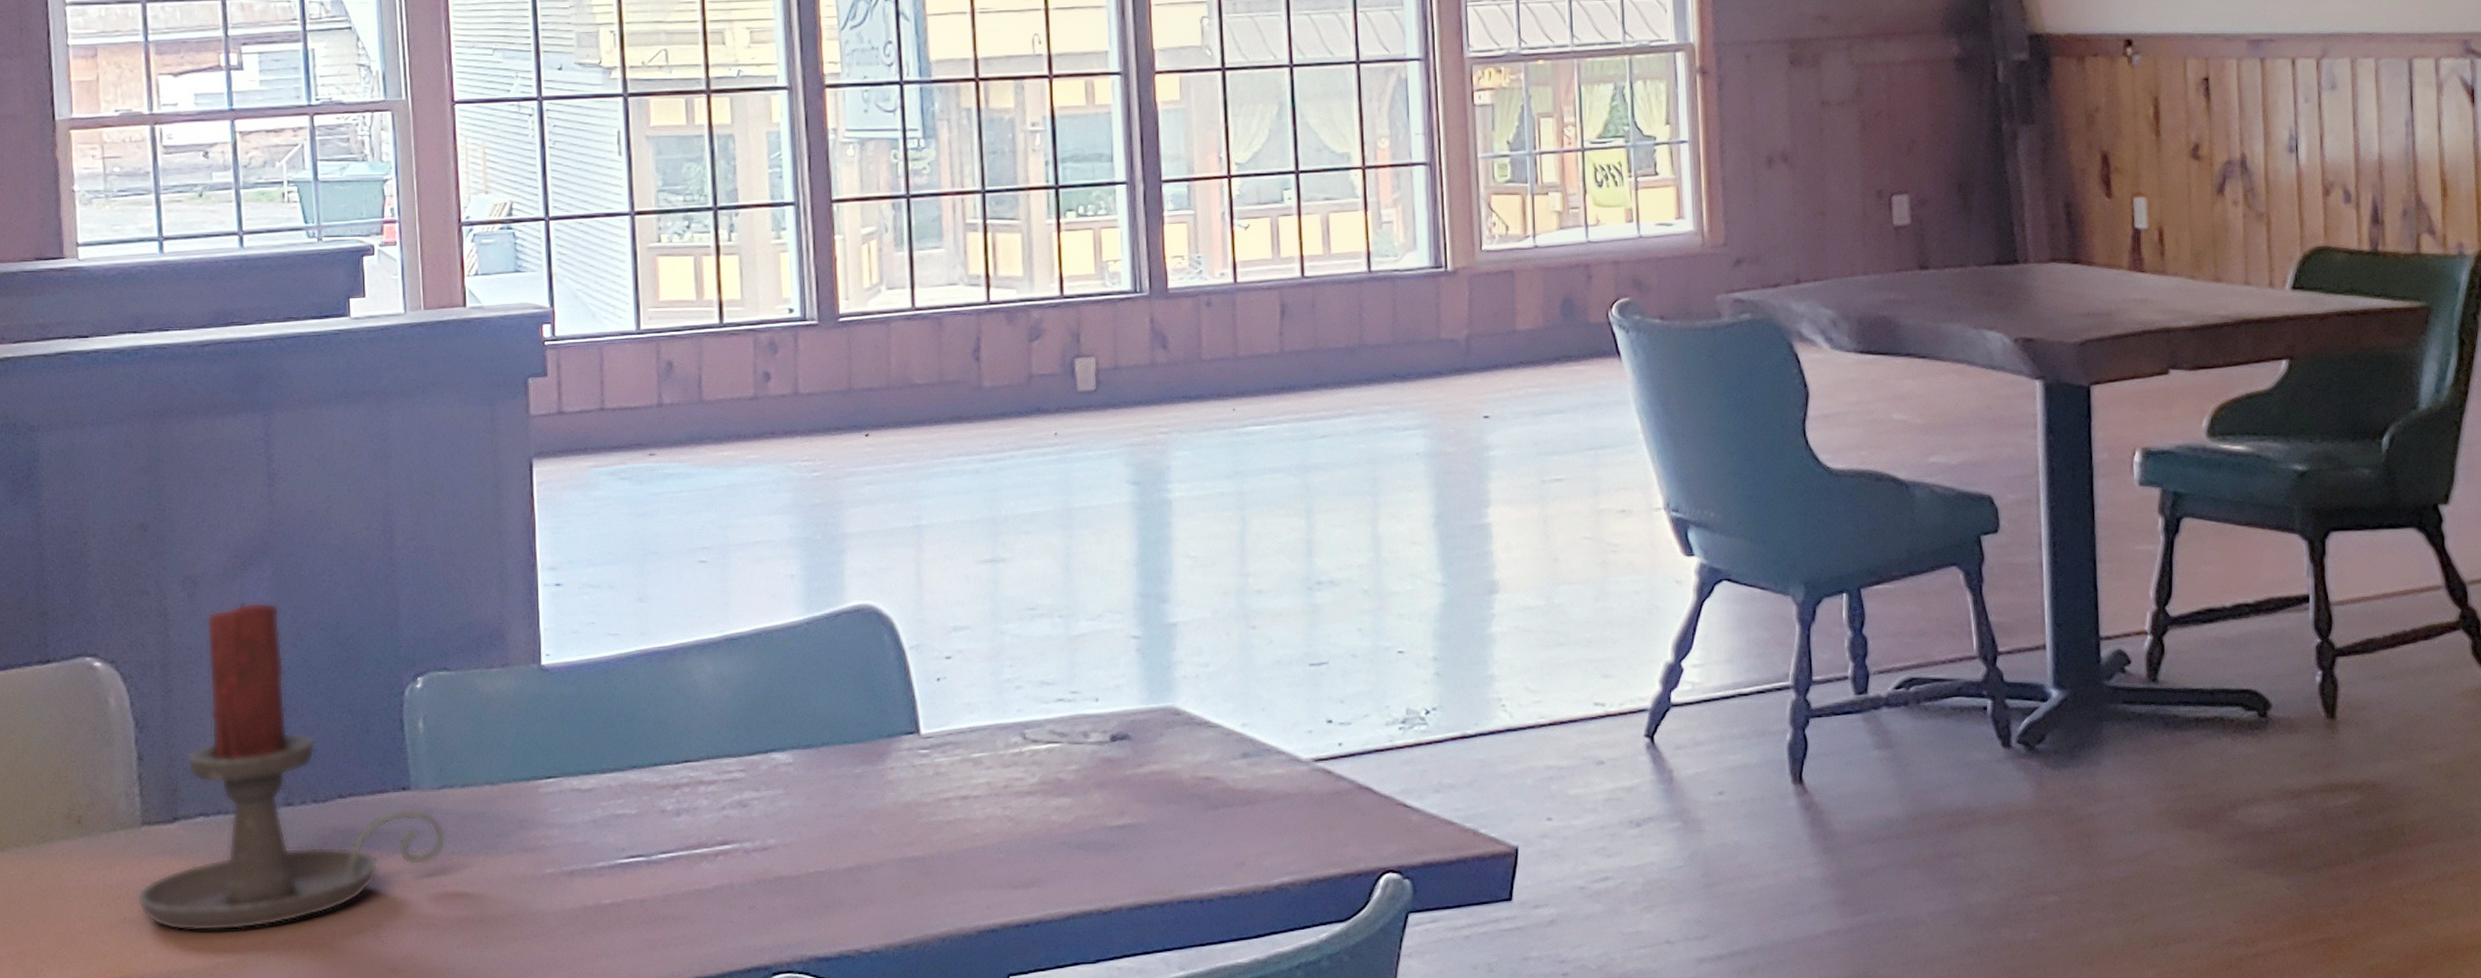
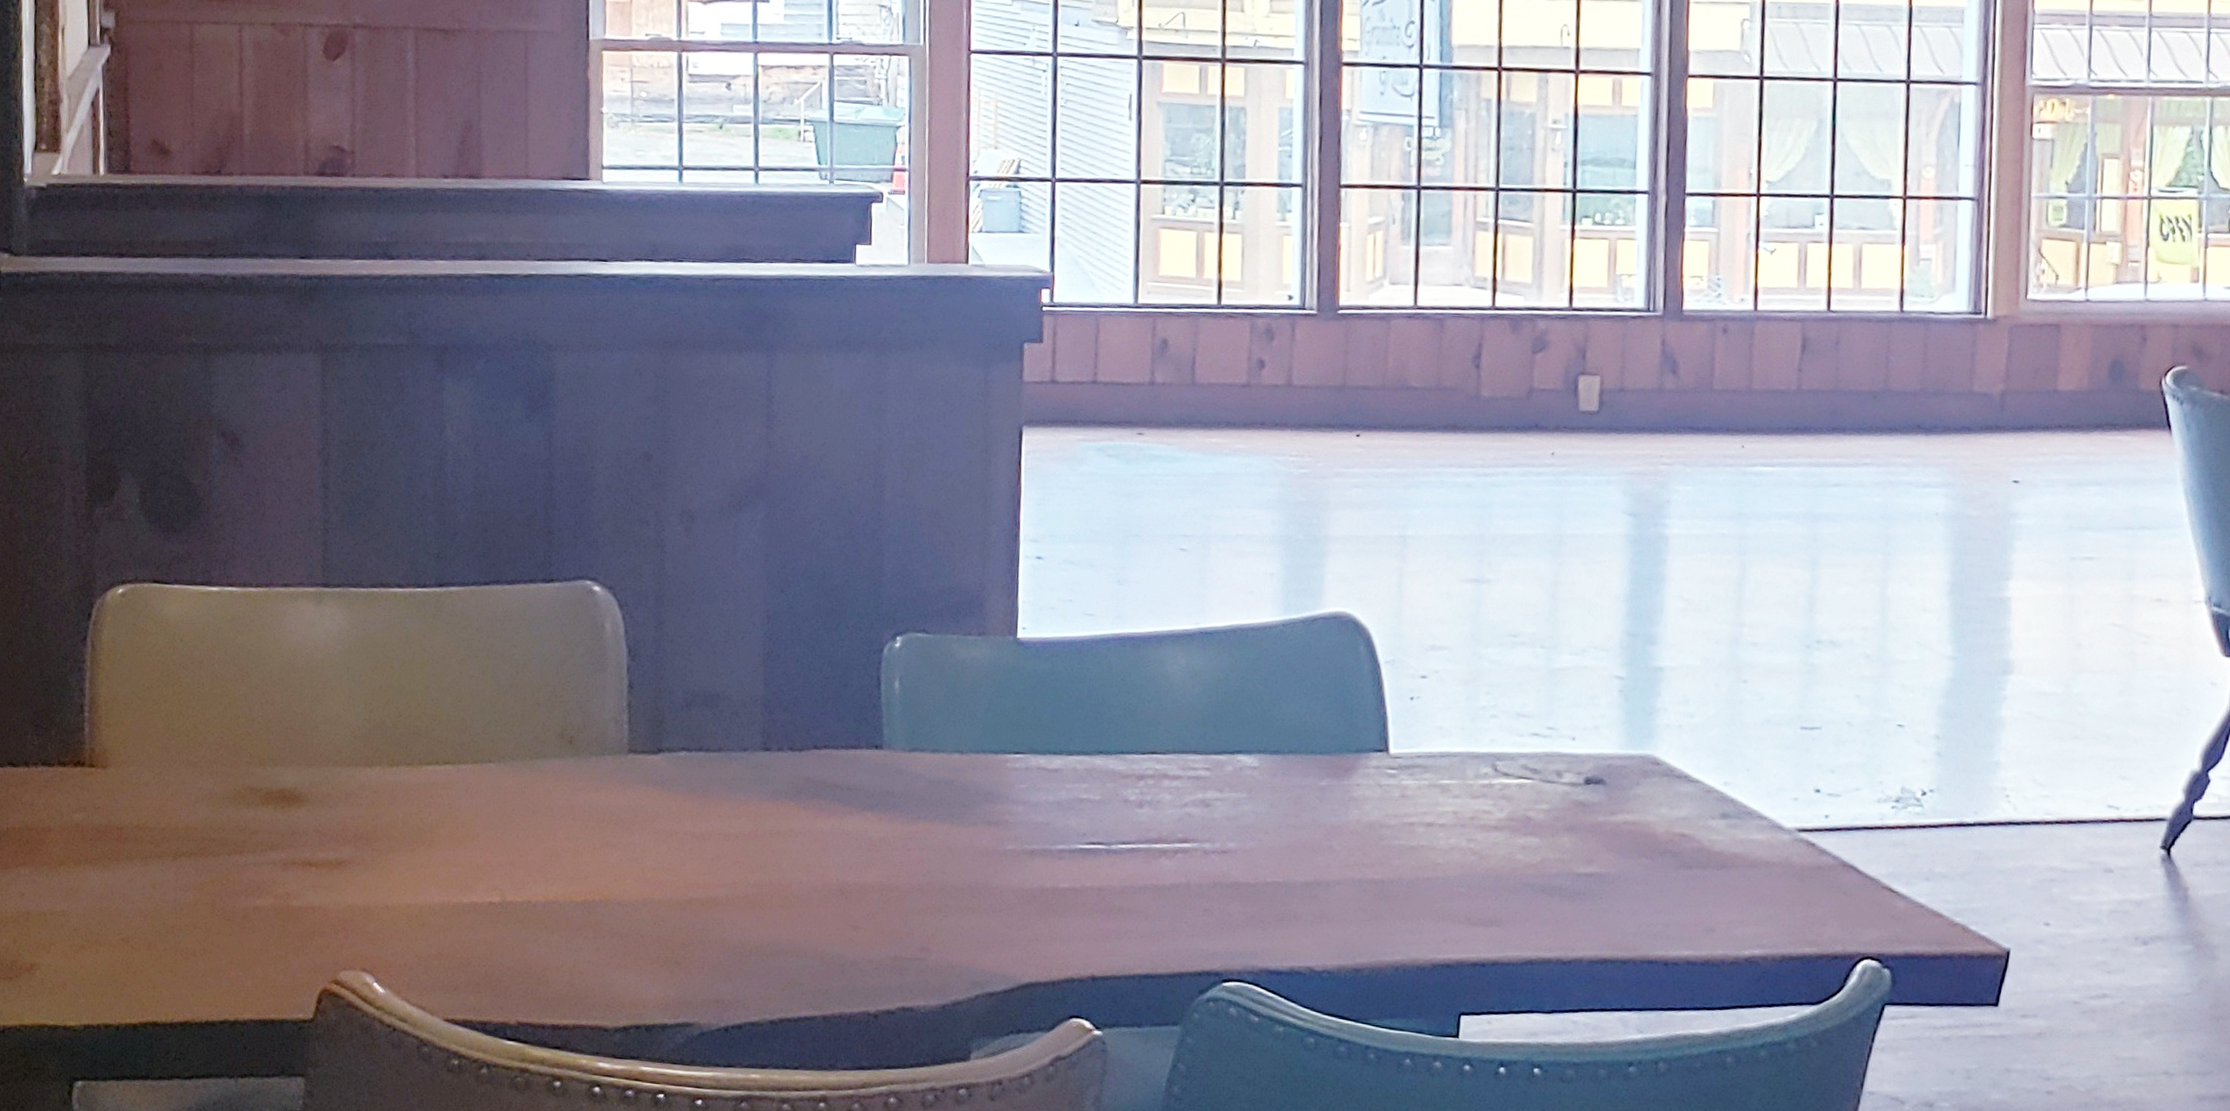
candle holder: present [136,601,446,932] -> none [618,541,914,868]

